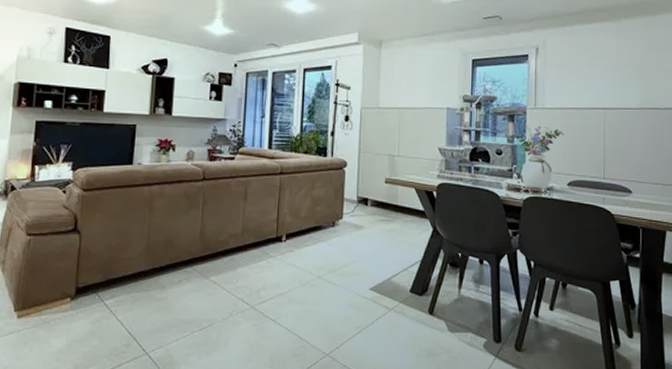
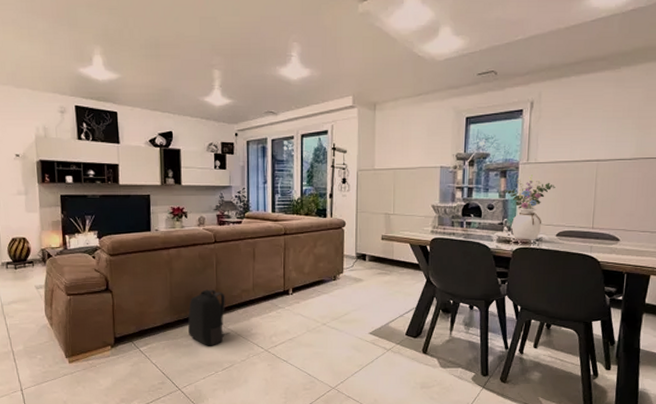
backpack: none [164,233,213,301] -> present [188,289,231,346]

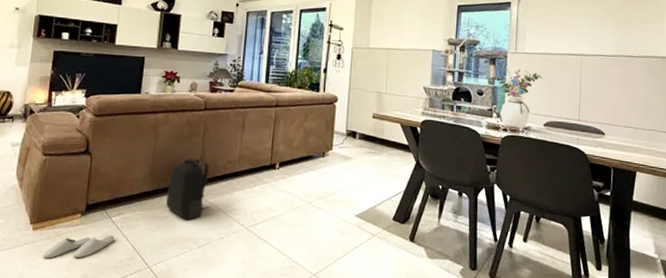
slippers: none [82,363,145,387] -> present [43,235,115,259]

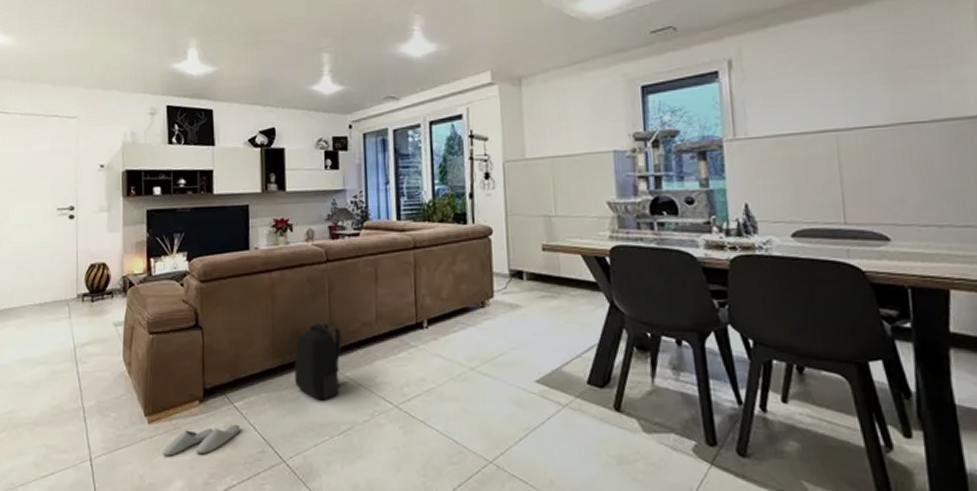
bouquet: present [494,64,542,130] -> none [707,154,780,247]

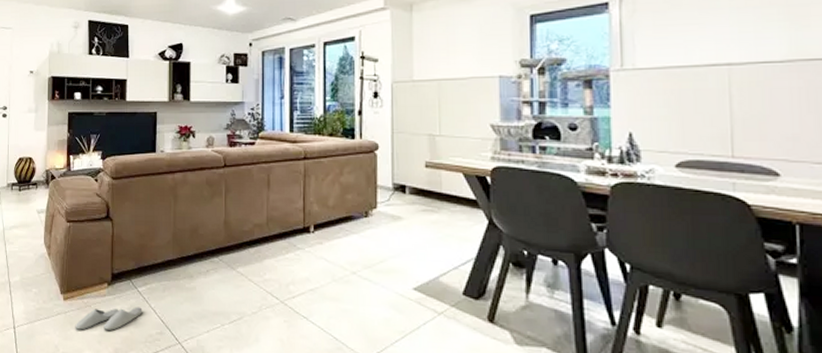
backpack: present [294,323,349,401] -> none [192,222,240,292]

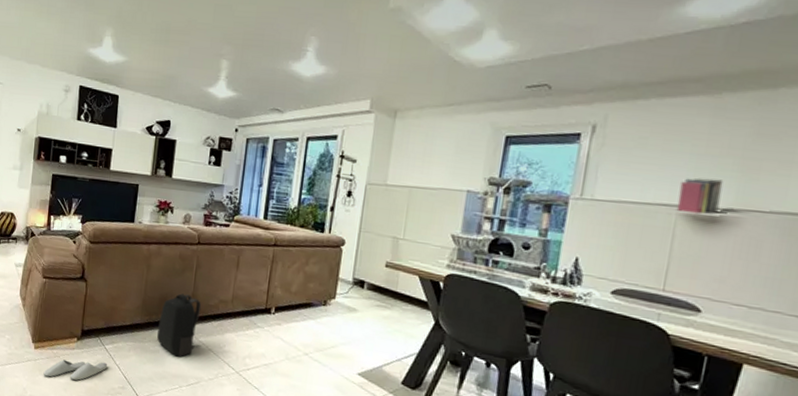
backpack: none [192,222,240,292] -> present [157,293,202,357]
books: none [726,31,774,71] -> present [676,178,723,215]

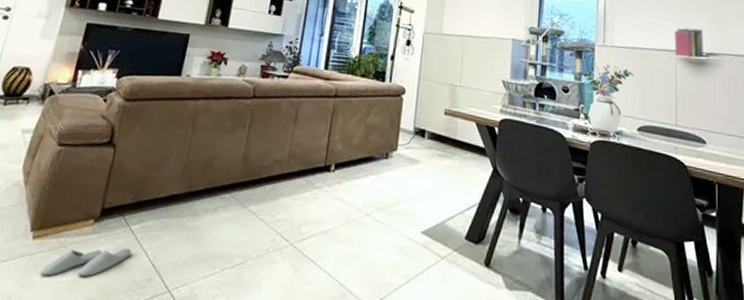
backpack: present [157,293,202,357] -> none [198,155,254,232]
bouquet: none [546,213,616,296] -> present [580,58,634,134]

